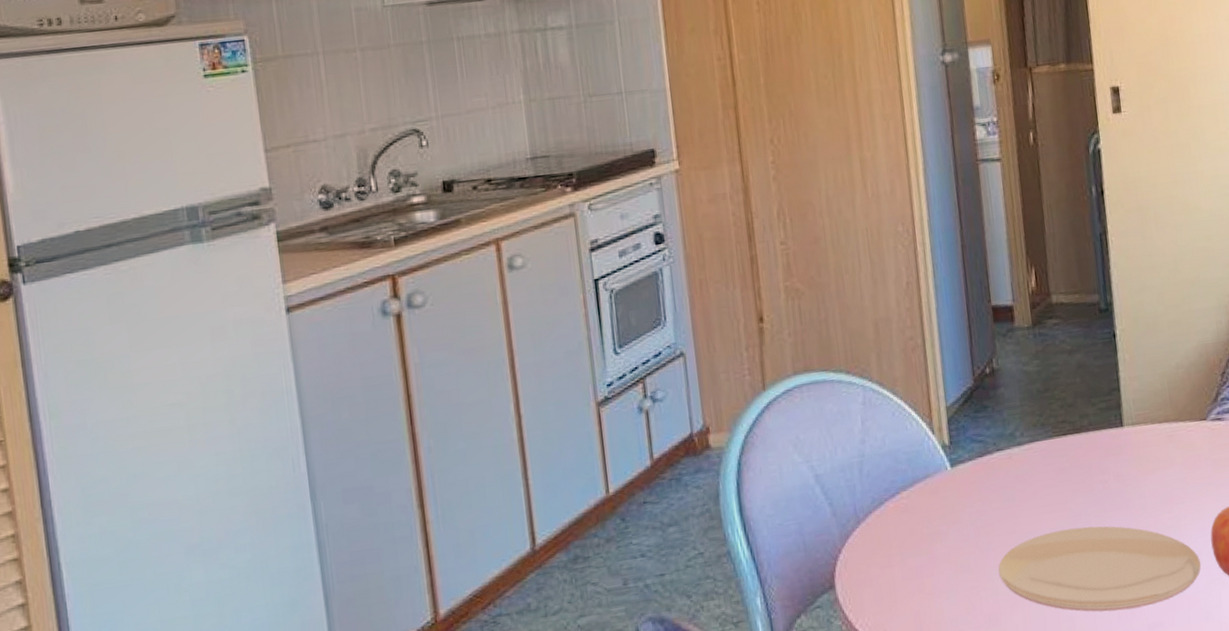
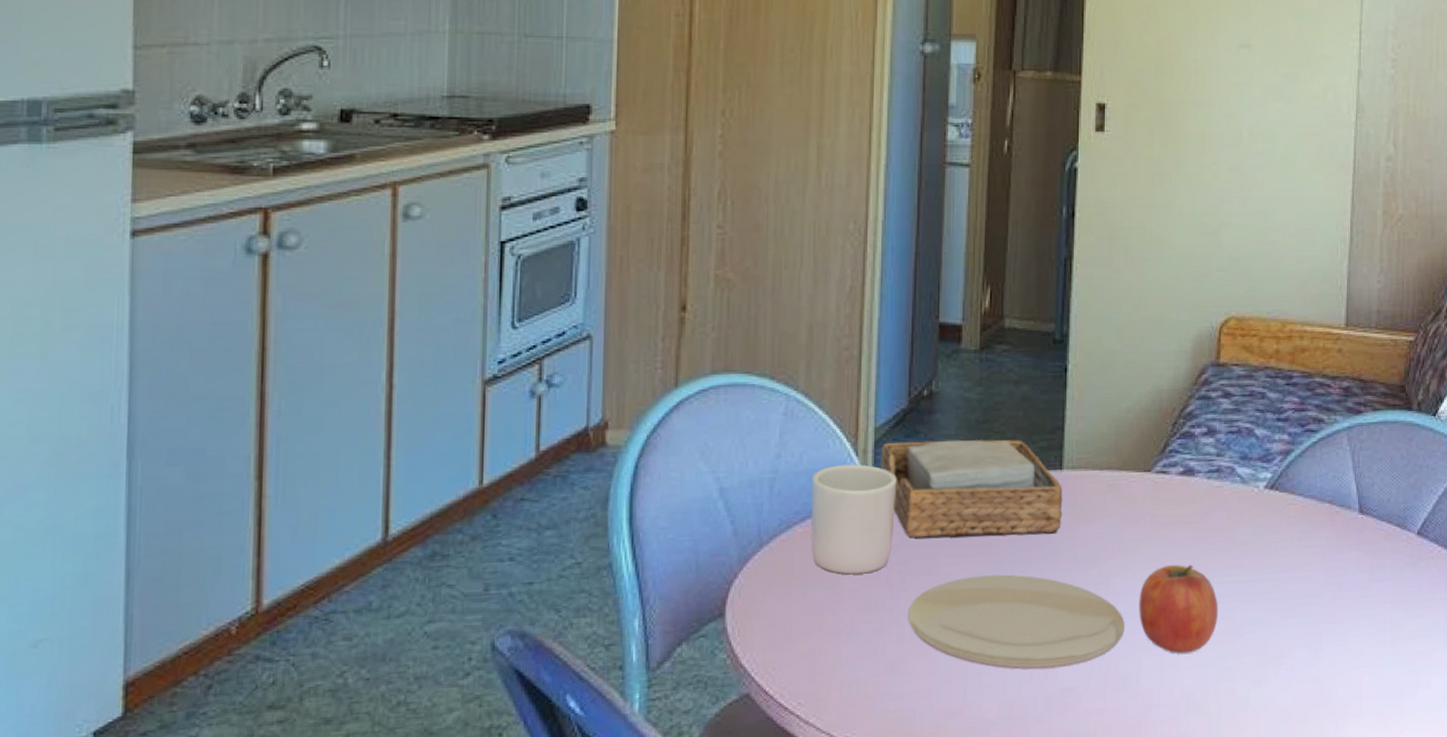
mug: none [895,441,976,541] -> present [811,464,897,575]
napkin holder: none [954,404,1129,502] -> present [880,439,1063,538]

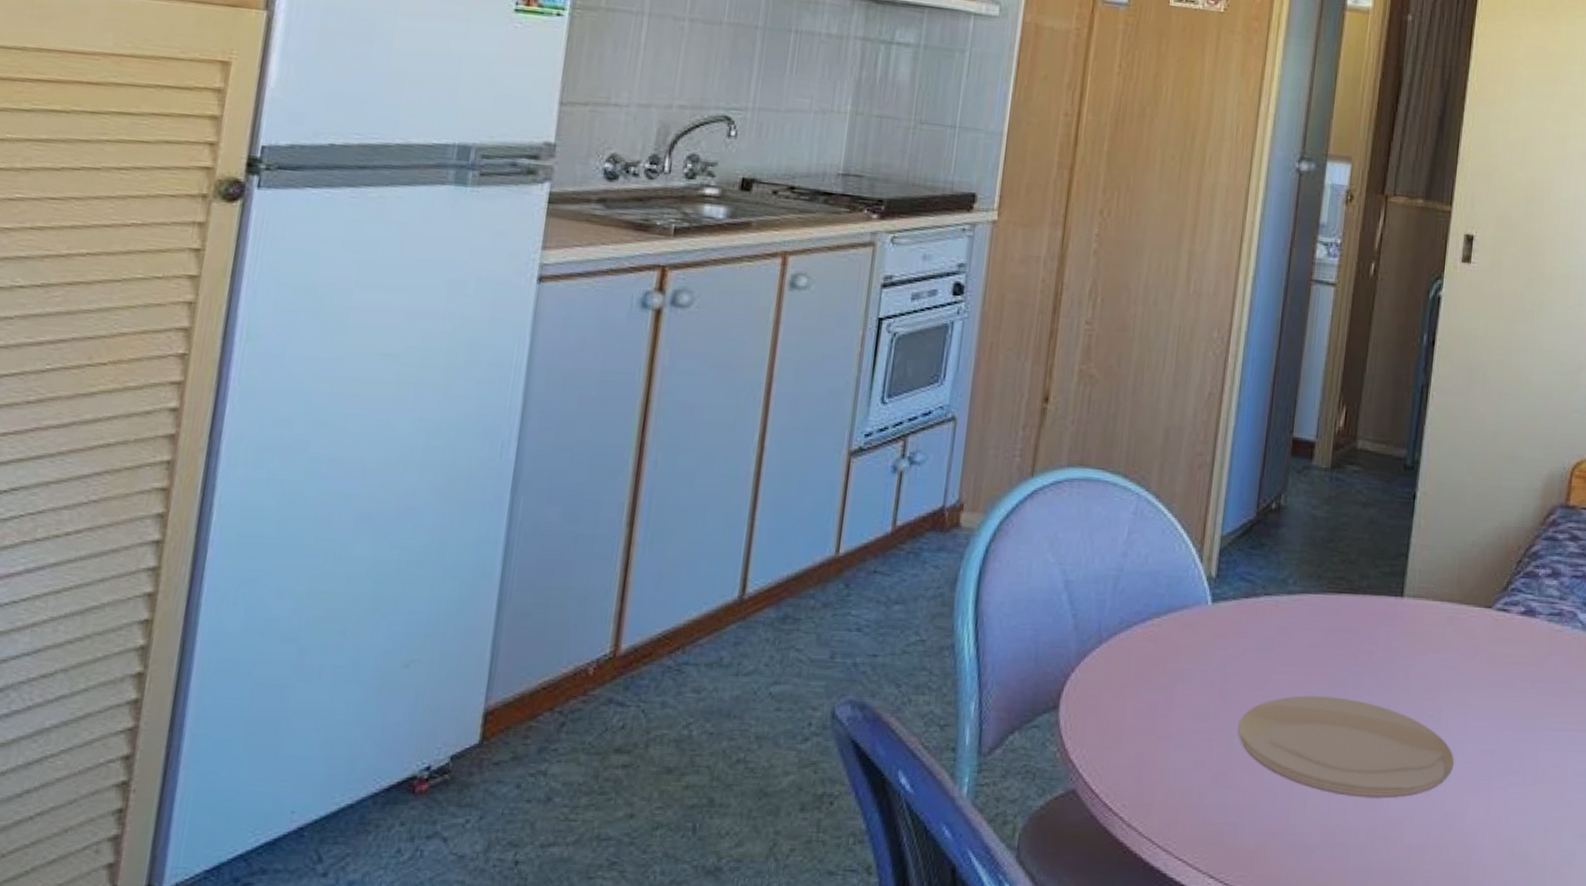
mug: present [811,464,897,575] -> none [1149,569,1239,682]
napkin holder: present [880,439,1063,538] -> none [1223,552,1402,661]
fruit: present [1139,564,1219,654] -> none [1469,705,1550,798]

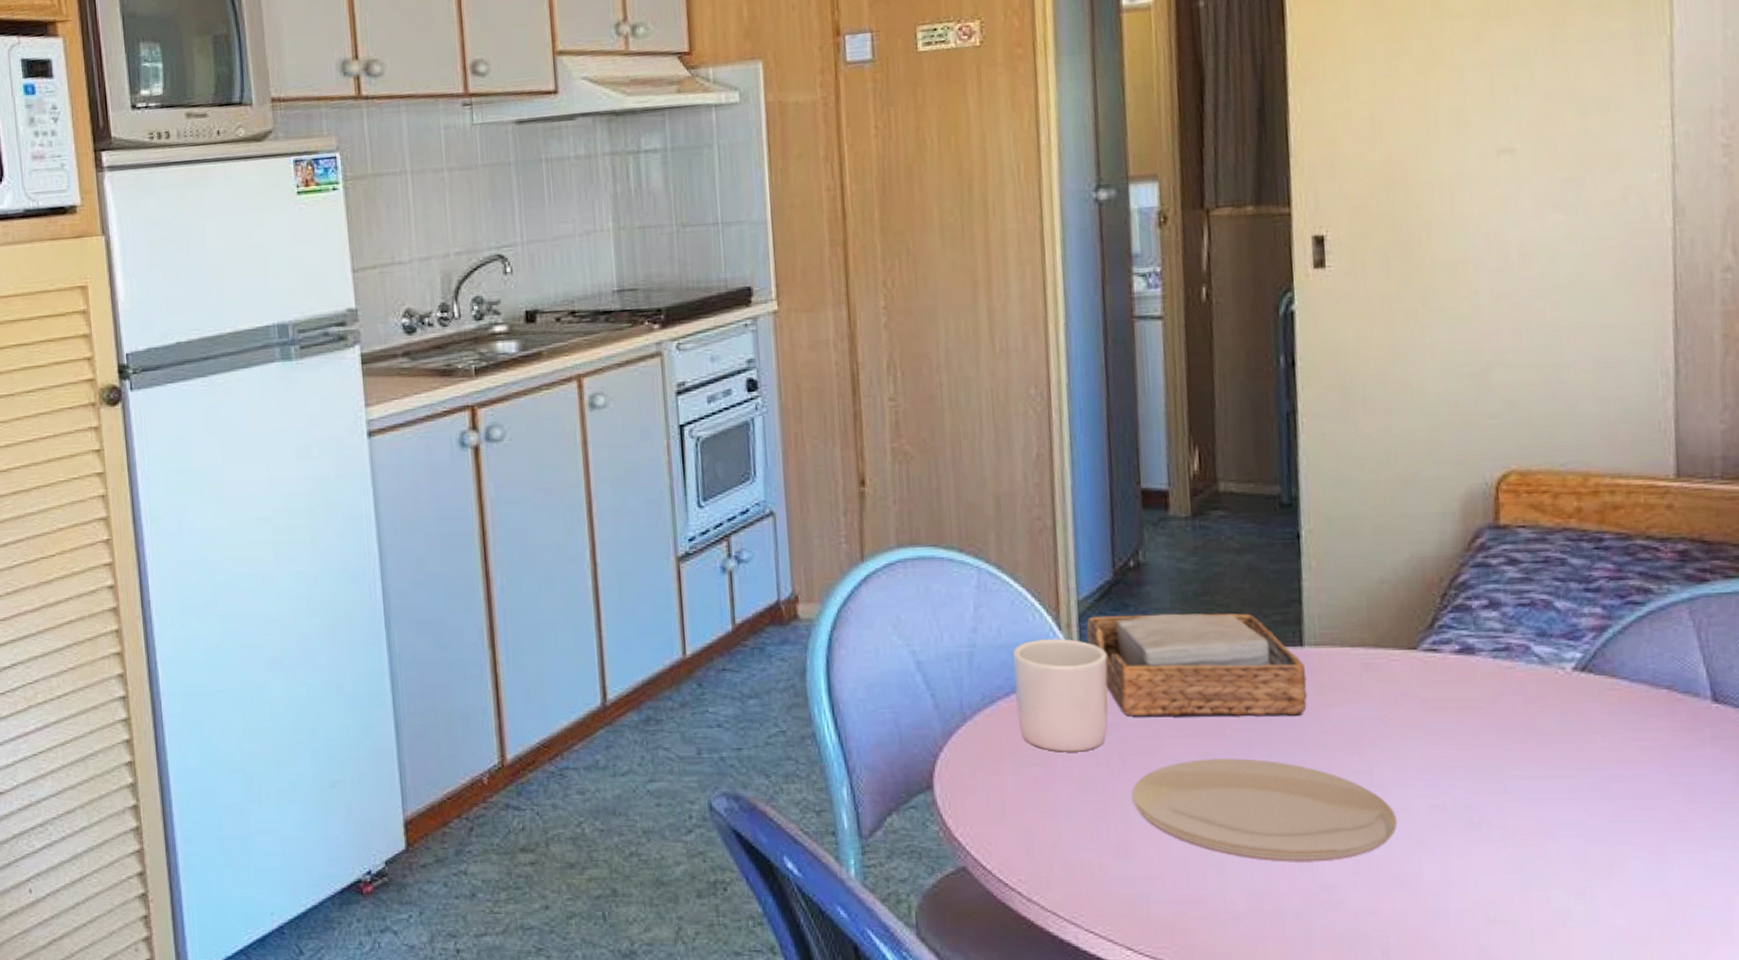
mug: none [1149,569,1239,682] -> present [1013,639,1108,752]
napkin holder: none [1223,552,1402,661] -> present [1086,613,1308,717]

